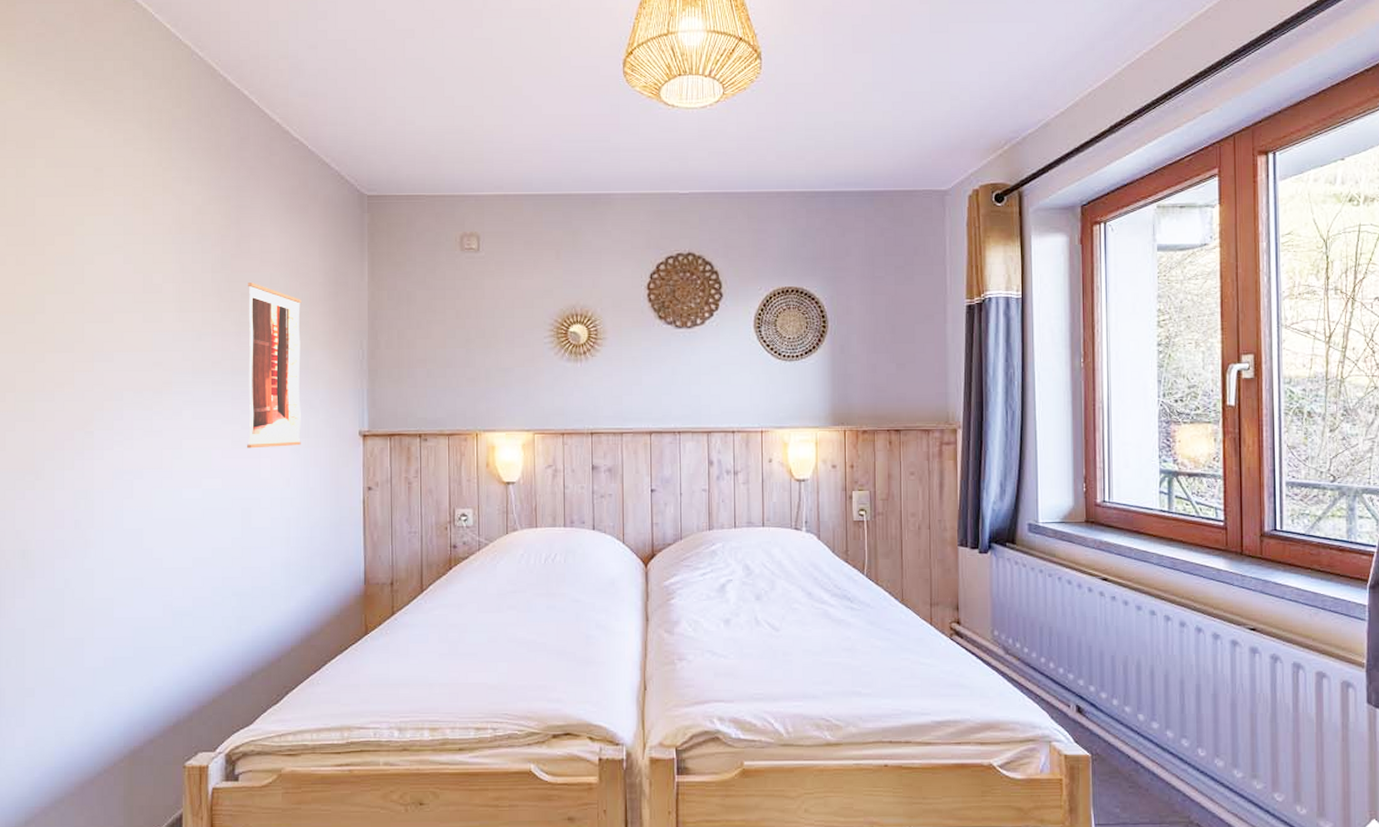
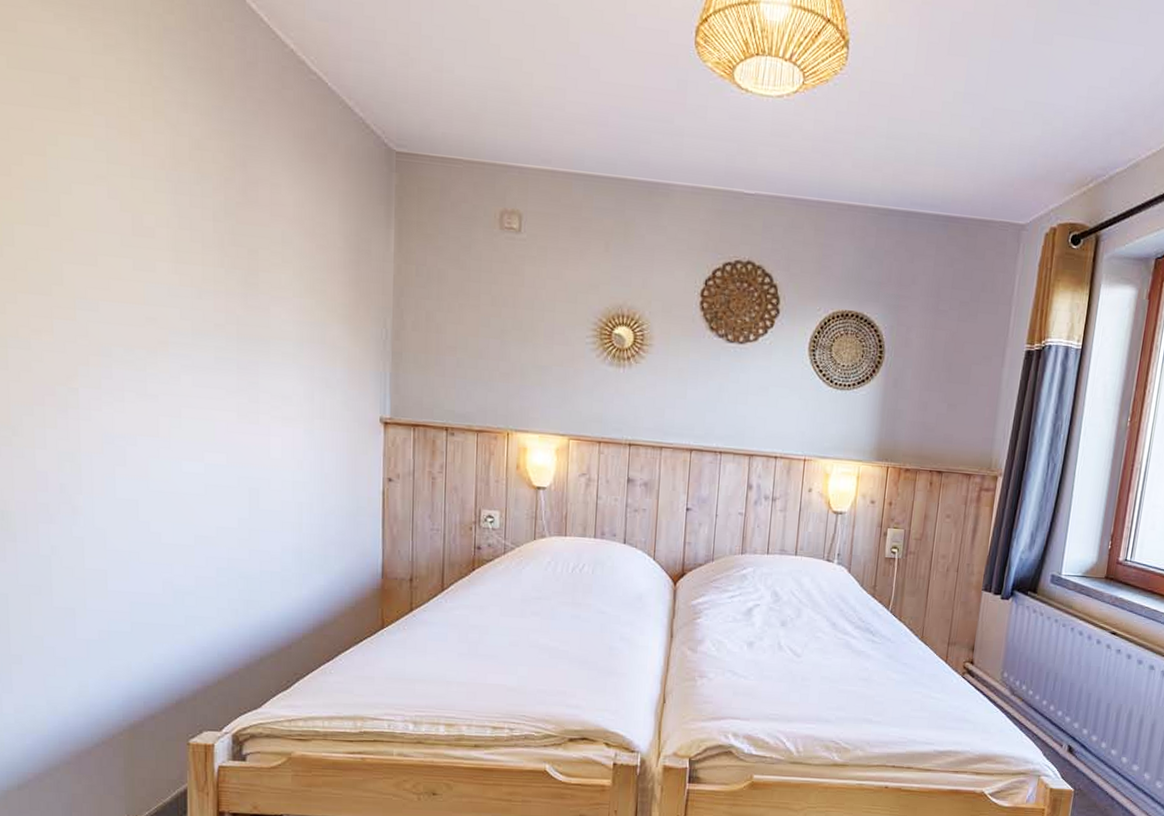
wall art: present [247,283,302,449] -> none [255,238,318,427]

